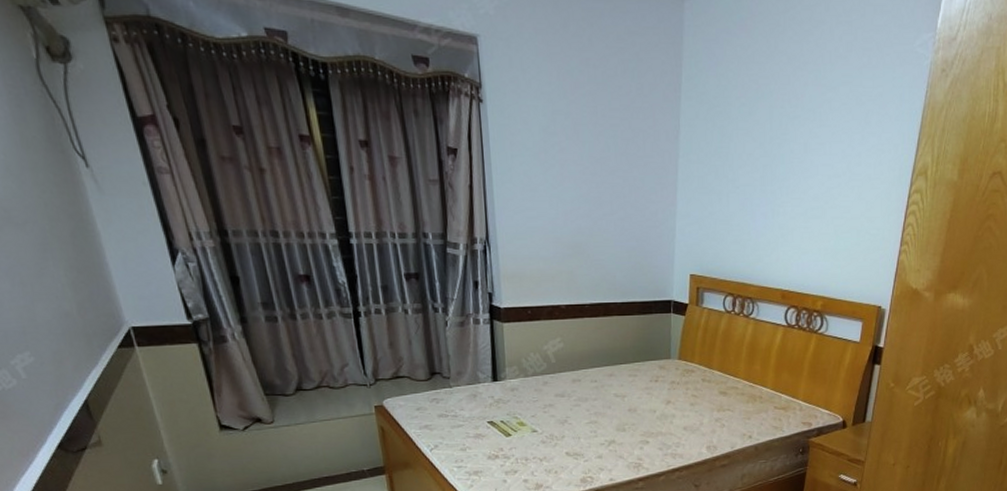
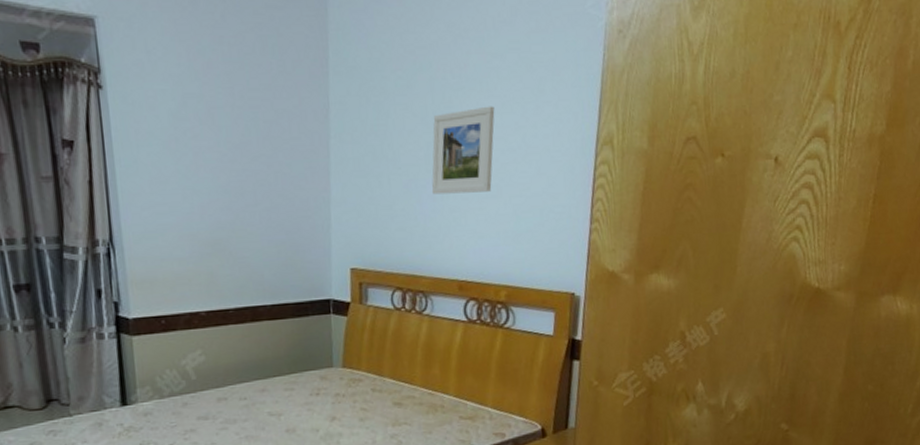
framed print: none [764,134,825,213] -> present [431,106,495,195]

